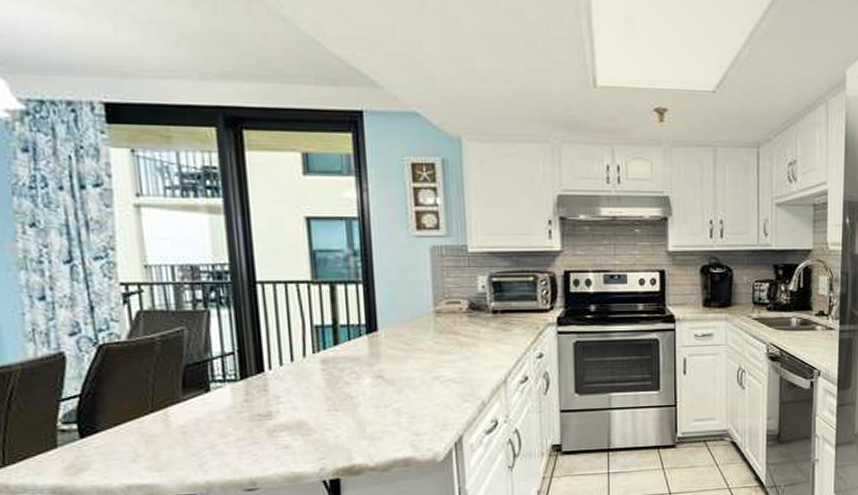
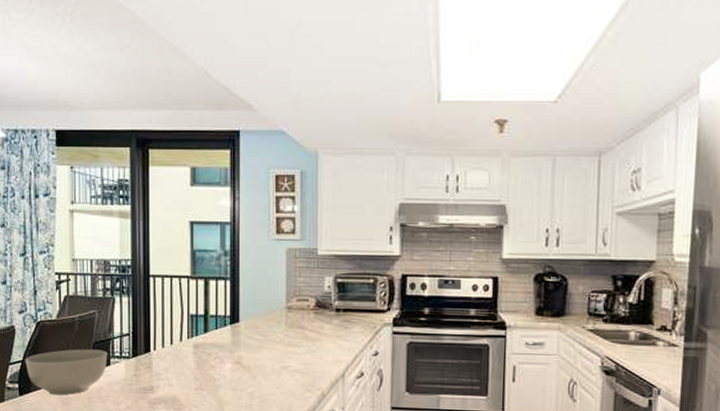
bowl: none [84,374,206,433] -> present [25,349,108,395]

